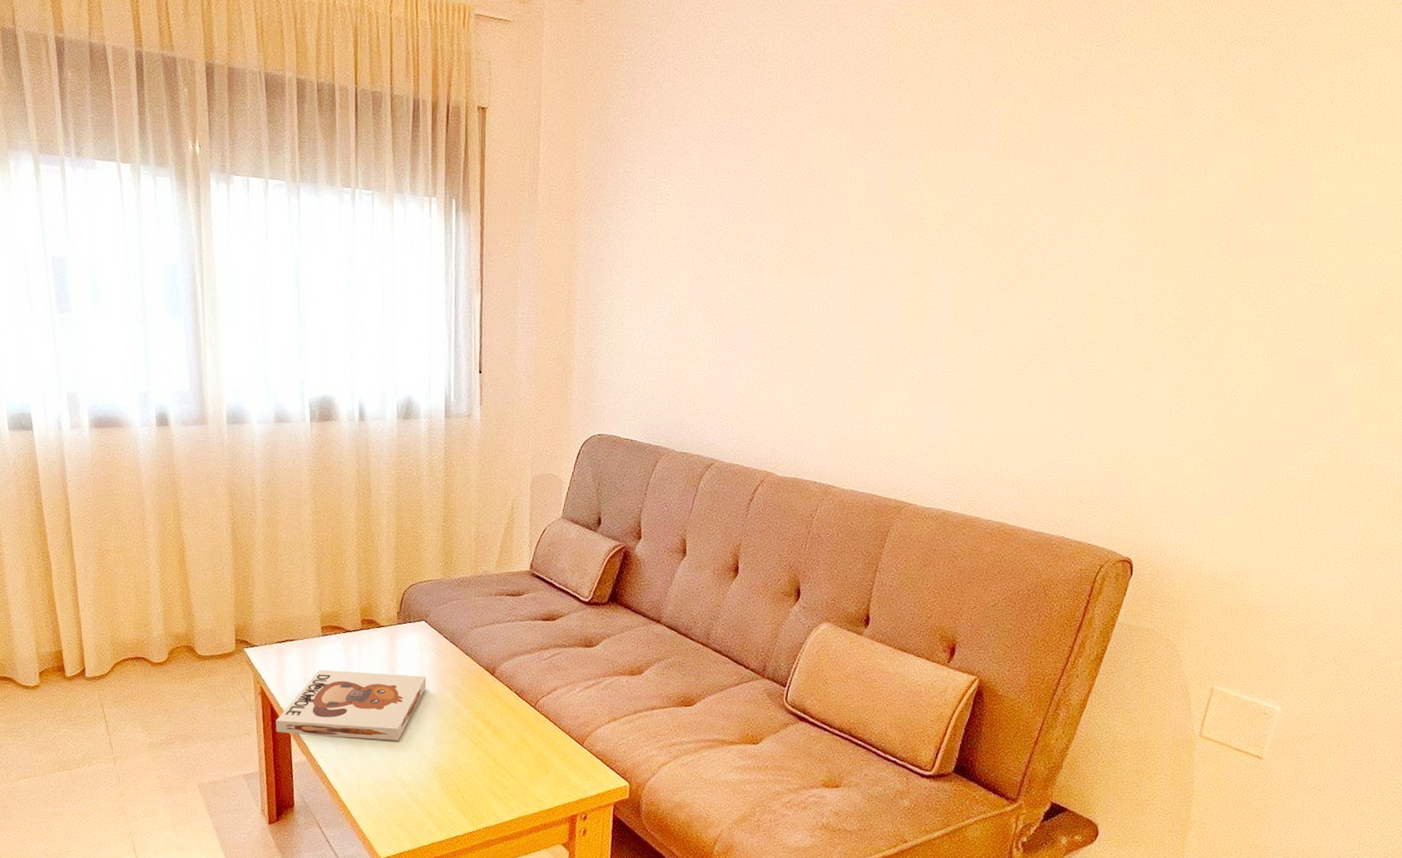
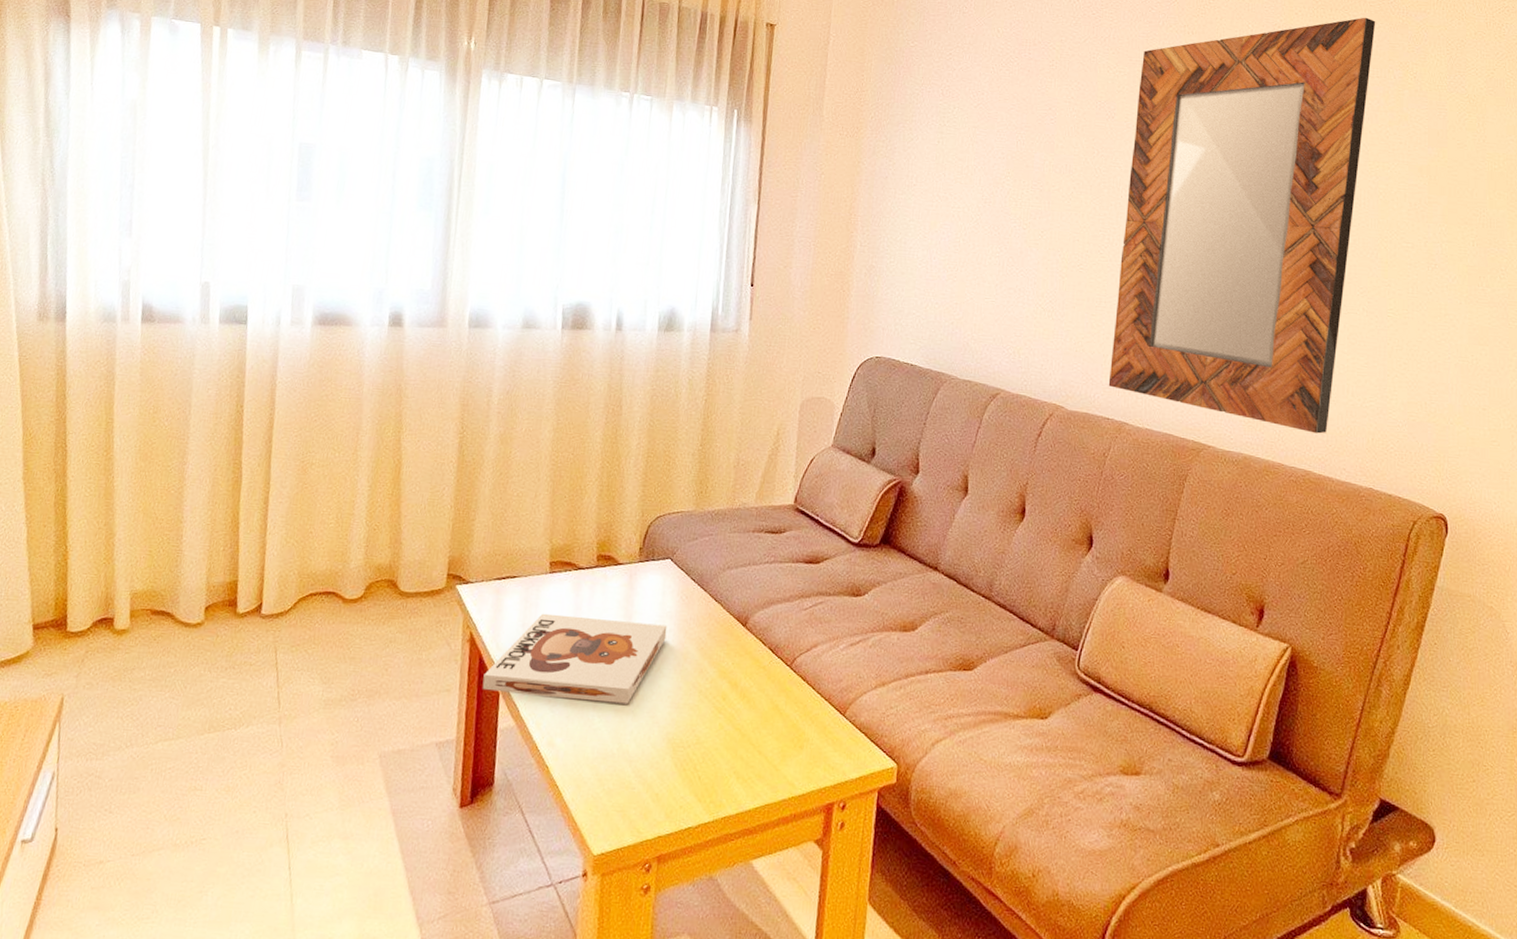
home mirror: none [816,59,1101,488] -> present [1108,17,1376,434]

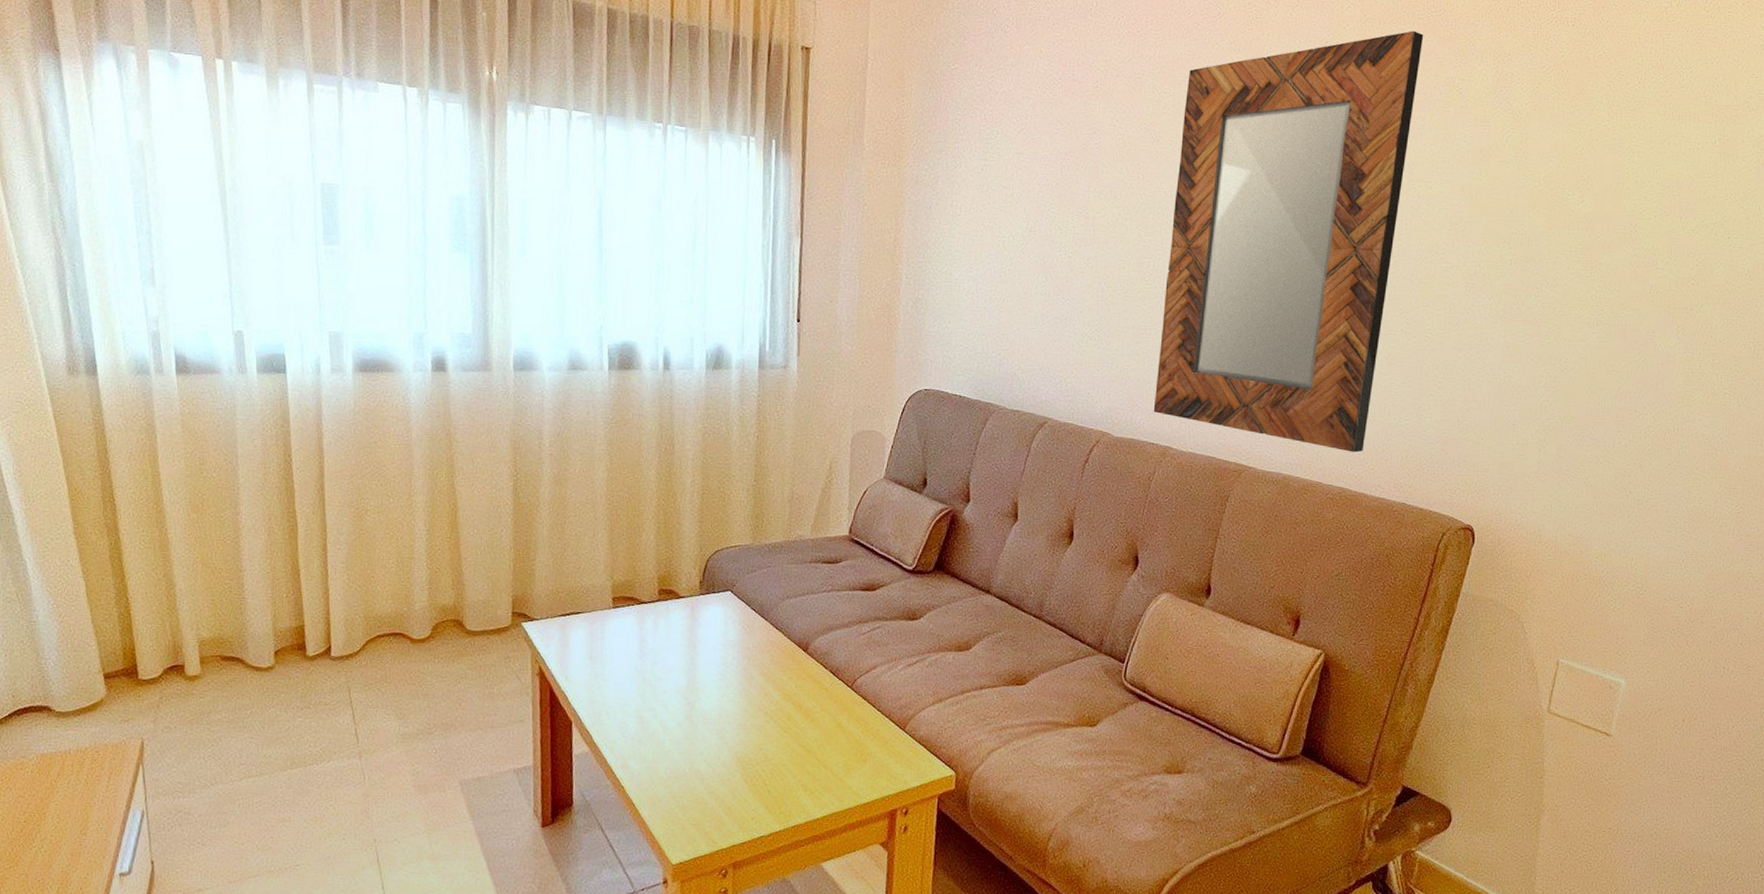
board game: present [482,613,668,704] -> none [554,646,731,728]

